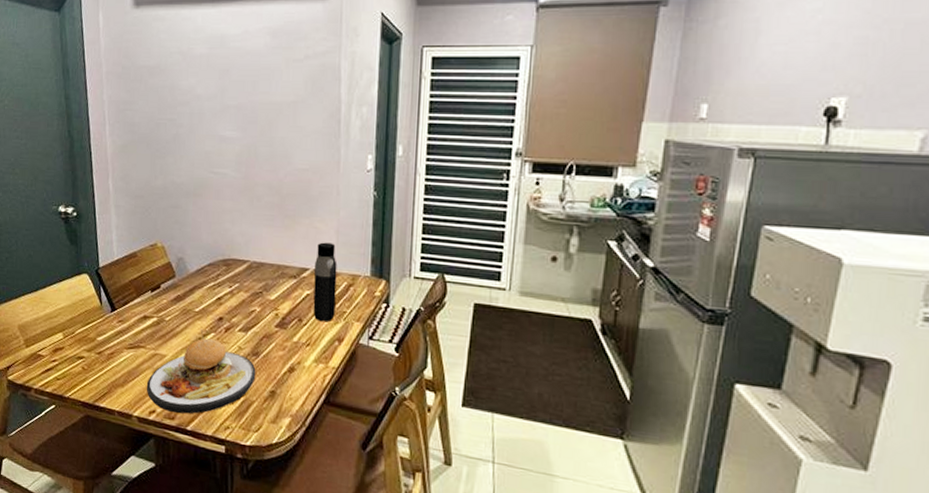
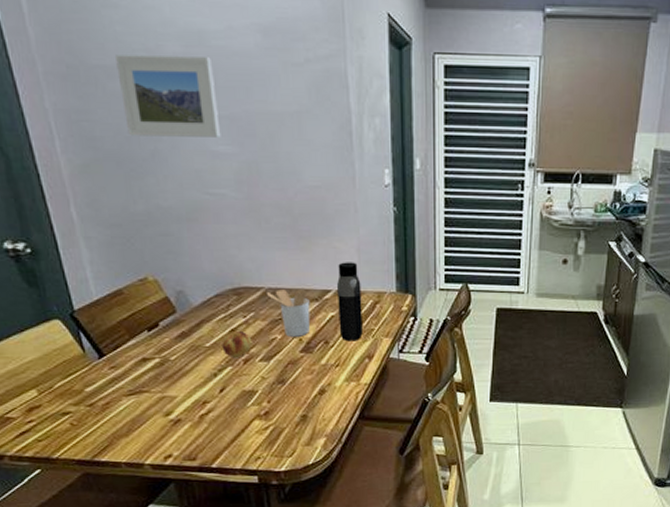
plate: present [146,328,256,414] -> none [156,363,284,453]
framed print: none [157,57,229,124] -> present [116,55,221,137]
fruit: none [208,299,234,326] -> present [222,330,252,359]
utensil holder: none [252,264,289,312] -> present [267,290,311,337]

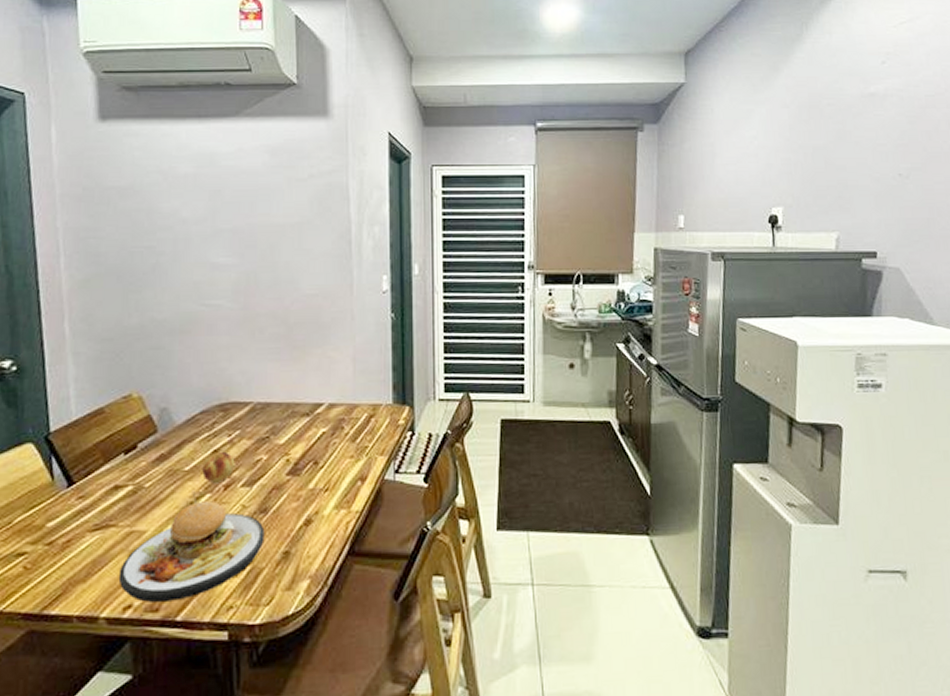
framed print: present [116,55,221,137] -> none [130,176,223,251]
plate: none [156,363,284,453] -> present [118,490,265,602]
utensil holder: present [267,290,311,337] -> none [256,403,300,457]
water bottle: present [336,262,363,342] -> none [329,372,356,462]

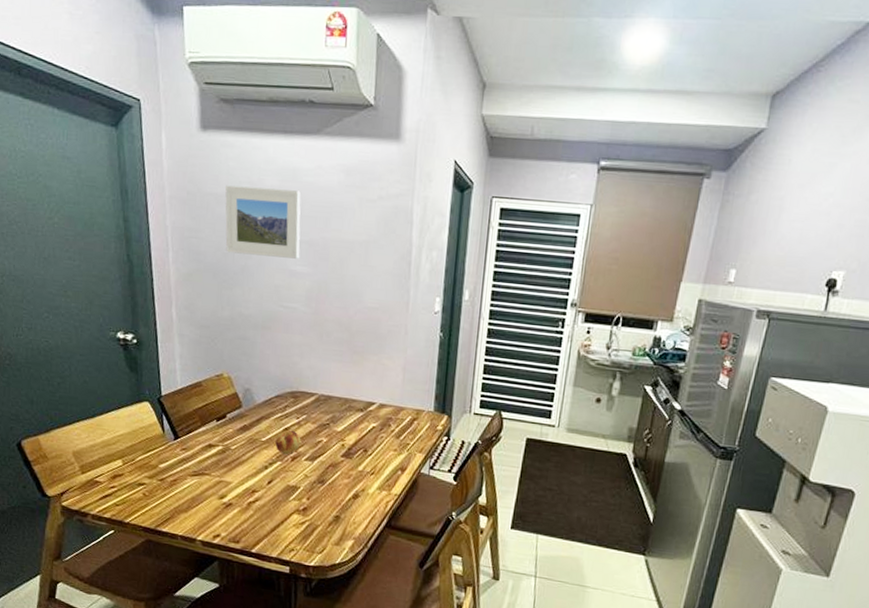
plate: present [118,490,265,602] -> none [210,457,321,538]
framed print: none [130,176,223,251] -> present [225,185,301,259]

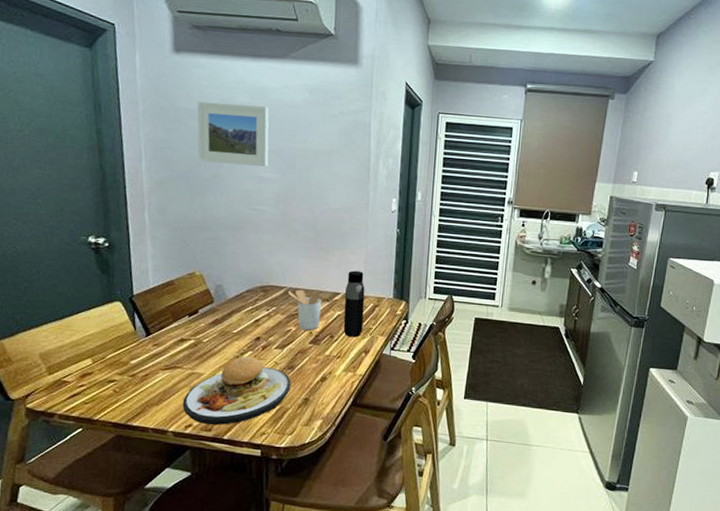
plate: none [210,457,321,538] -> present [182,347,291,425]
fruit: present [275,430,301,455] -> none [246,321,271,345]
utensil holder: none [320,397,356,443] -> present [288,290,322,330]
water bottle: none [378,378,403,453] -> present [343,270,365,338]

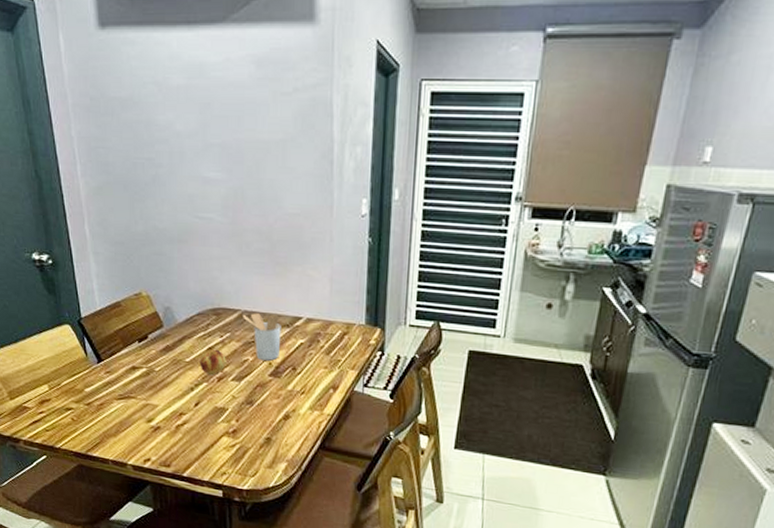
plate: present [182,347,291,425] -> none [139,378,251,462]
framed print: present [197,101,269,167] -> none [130,87,213,164]
fruit: none [246,321,271,345] -> present [200,349,226,376]
water bottle: present [343,270,365,338] -> none [307,290,331,371]

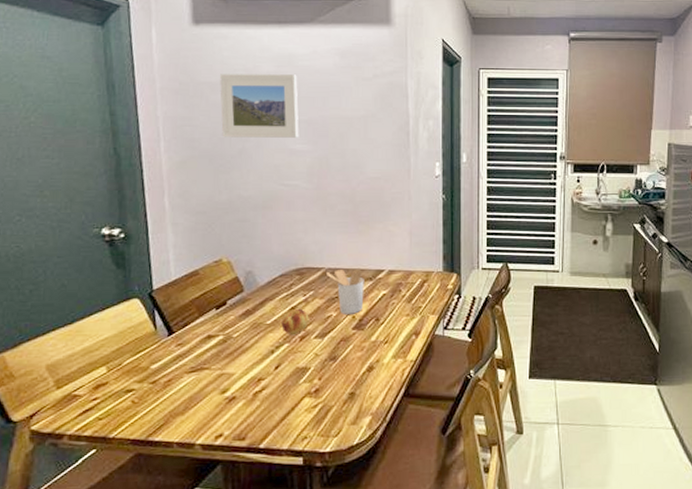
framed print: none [130,87,213,164] -> present [220,74,299,138]

